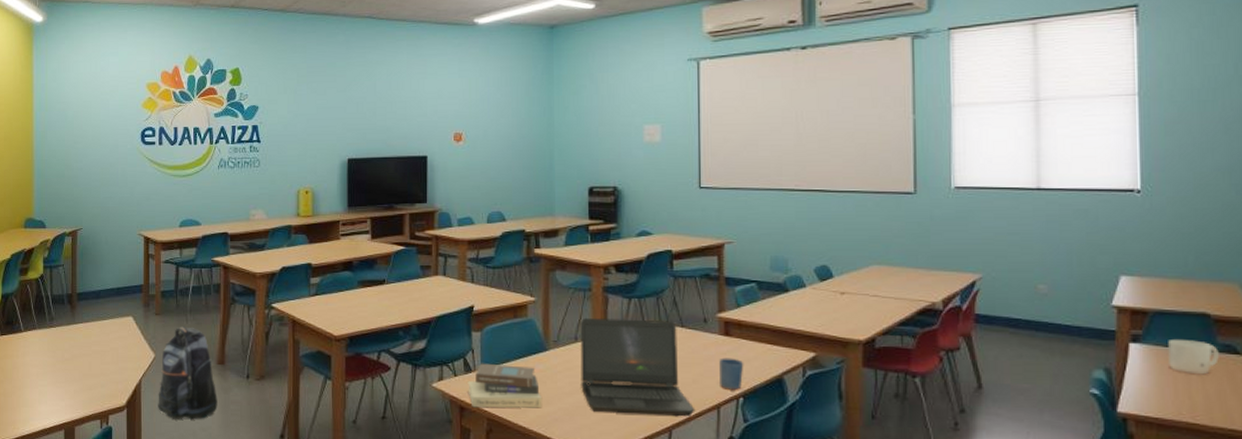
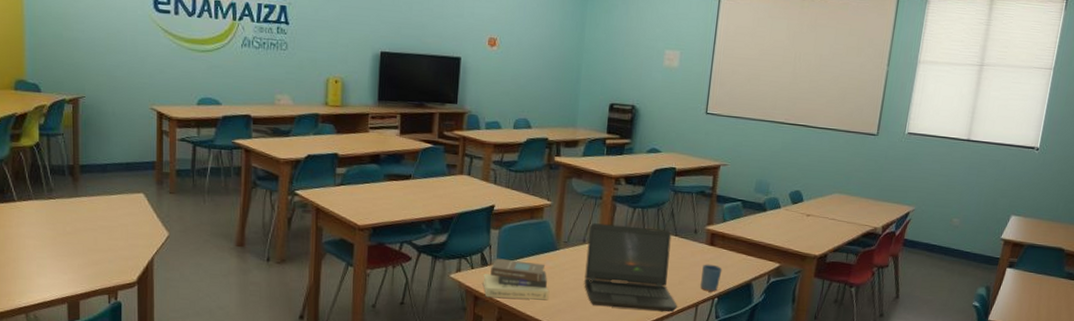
backpack: present [158,326,218,420] -> none [172,207,236,298]
mug: present [1168,340,1219,375] -> none [1029,267,1064,295]

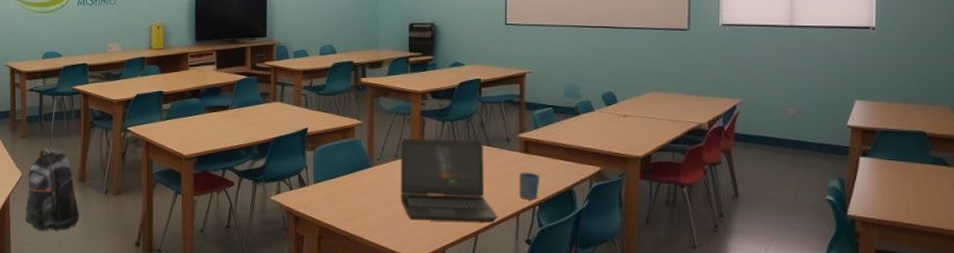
backpack: none [172,207,236,298] -> present [25,148,79,231]
books: present [482,258,550,301] -> none [302,178,367,218]

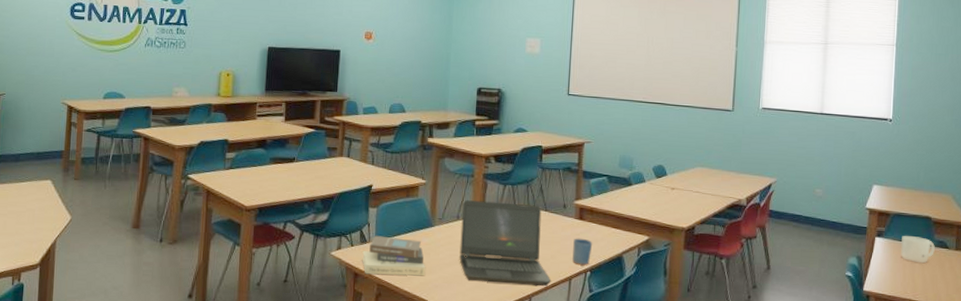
backpack: present [25,148,79,231] -> none [71,192,131,279]
books: none [302,178,367,218] -> present [362,235,426,276]
mug: none [891,154,931,183] -> present [901,236,935,264]

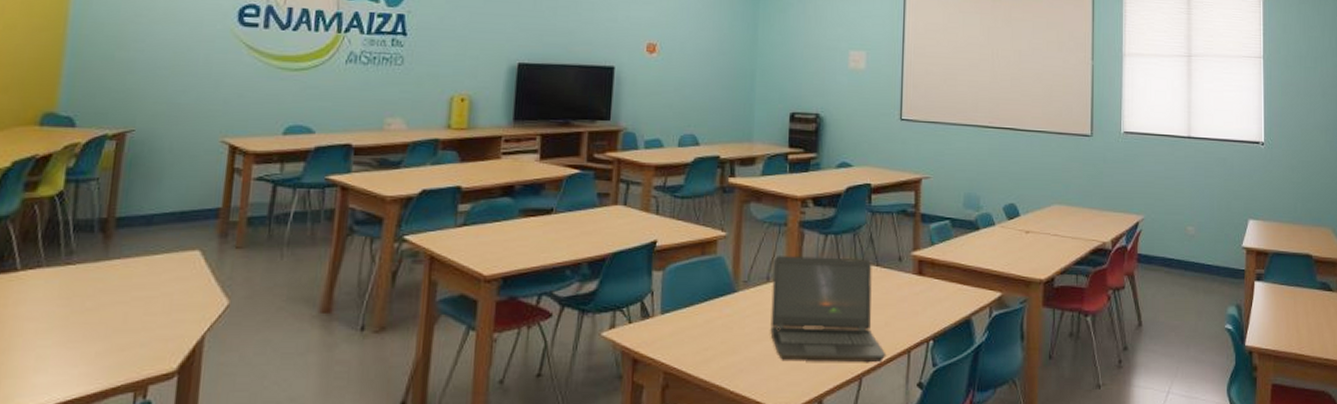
books: present [362,235,426,276] -> none [643,307,728,360]
mug: present [572,238,593,265] -> none [911,298,936,332]
mug: present [901,236,935,264] -> none [1283,278,1318,310]

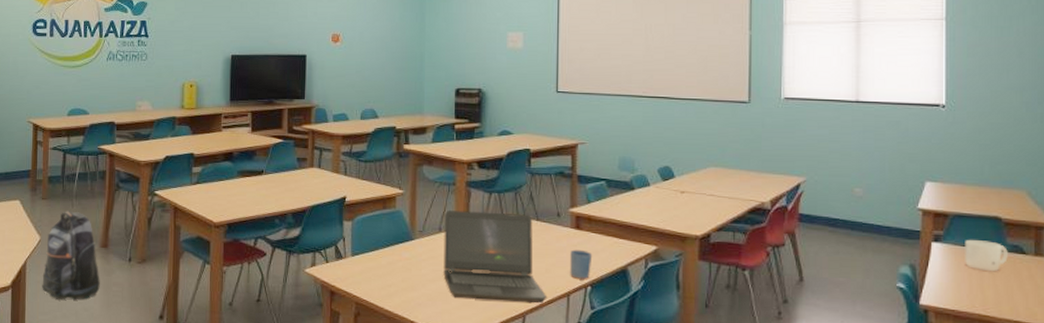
backpack: none [226,264,317,387] -> present [42,211,100,300]
mug: none [911,298,936,332] -> present [570,249,593,279]
mug: none [1283,278,1318,310] -> present [965,240,1008,272]

